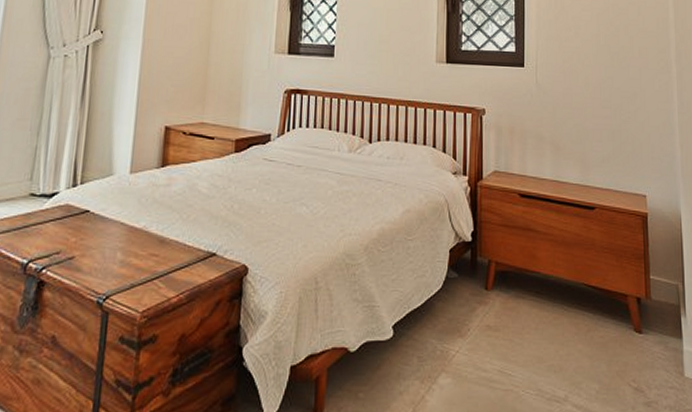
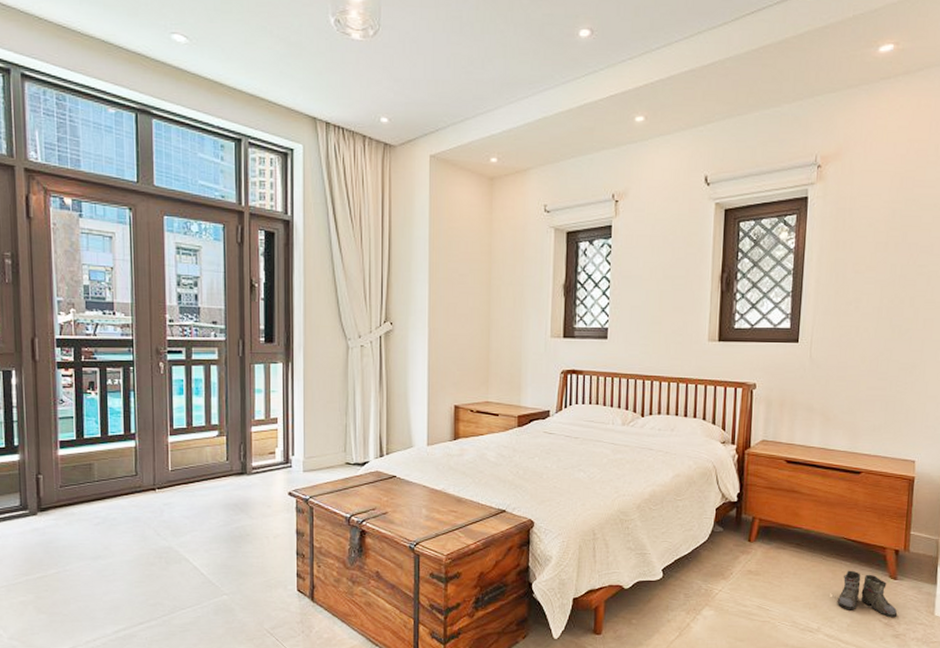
boots: none [577,323,647,381] -> present [832,570,898,618]

